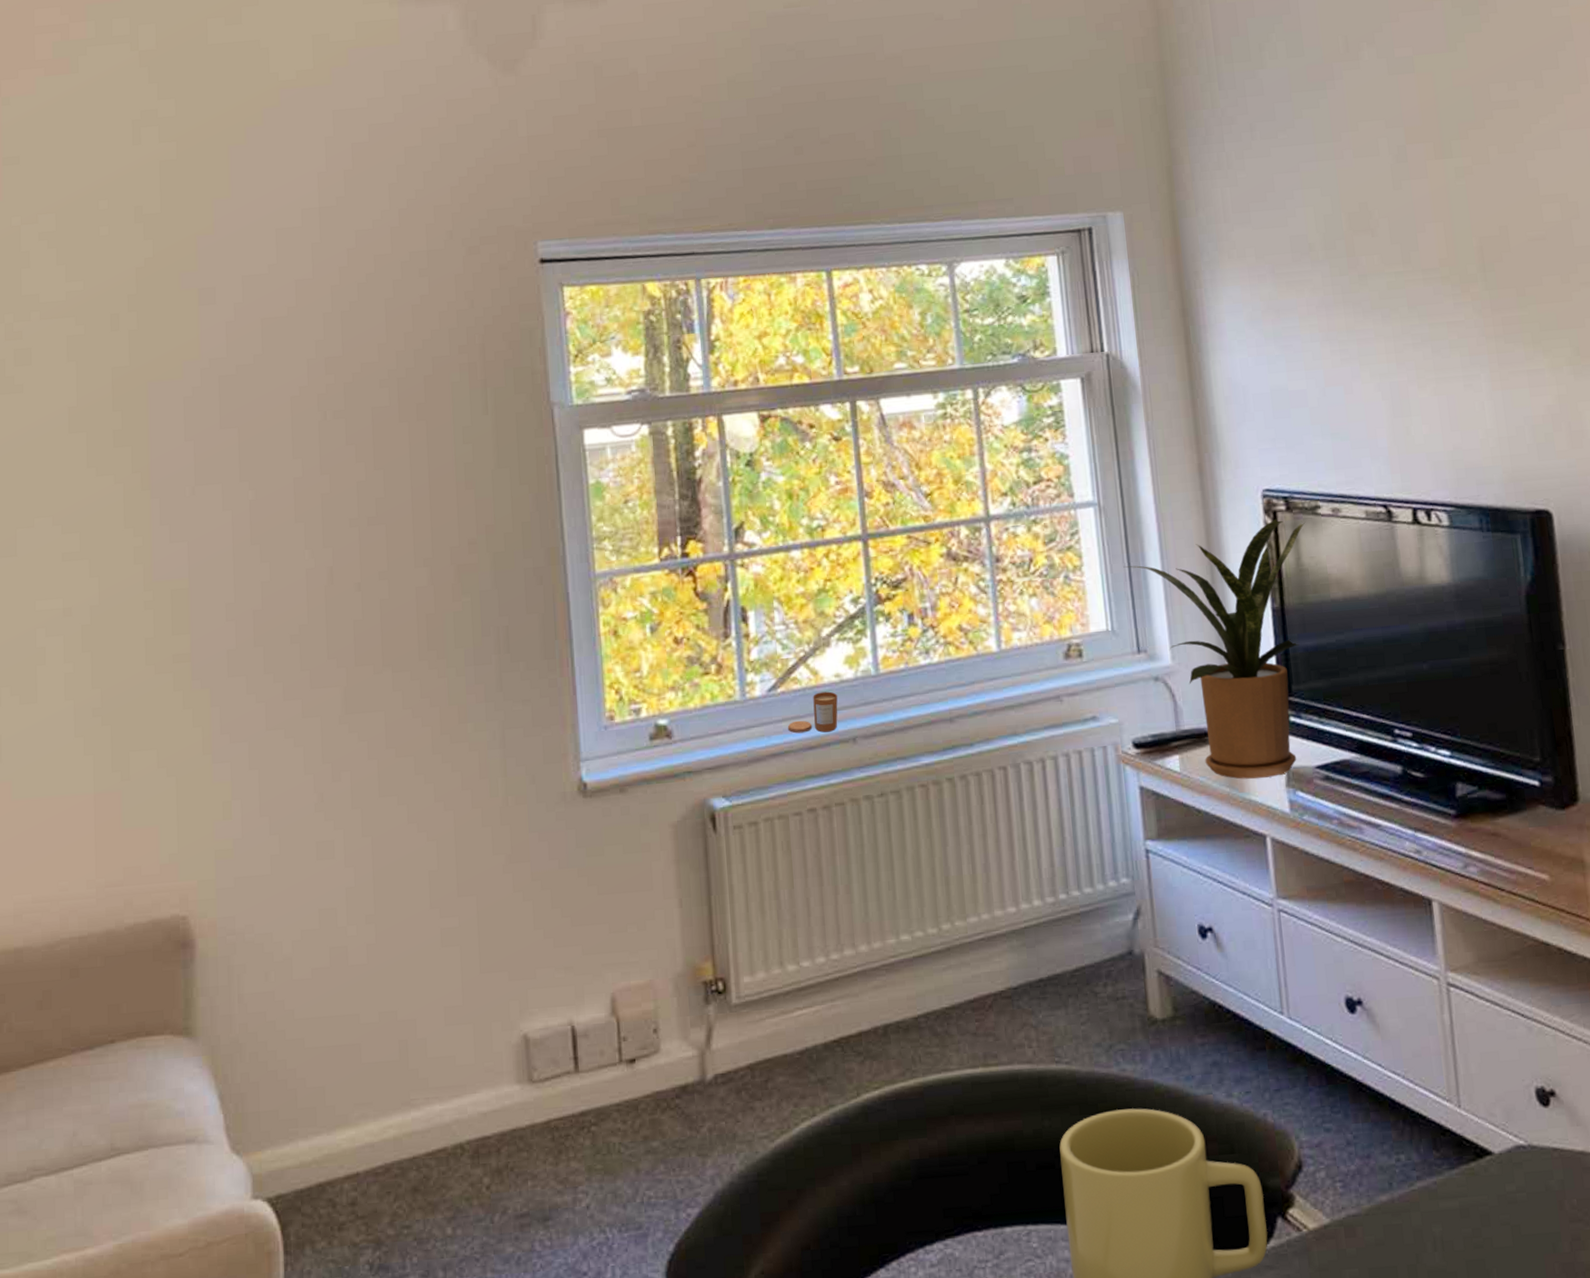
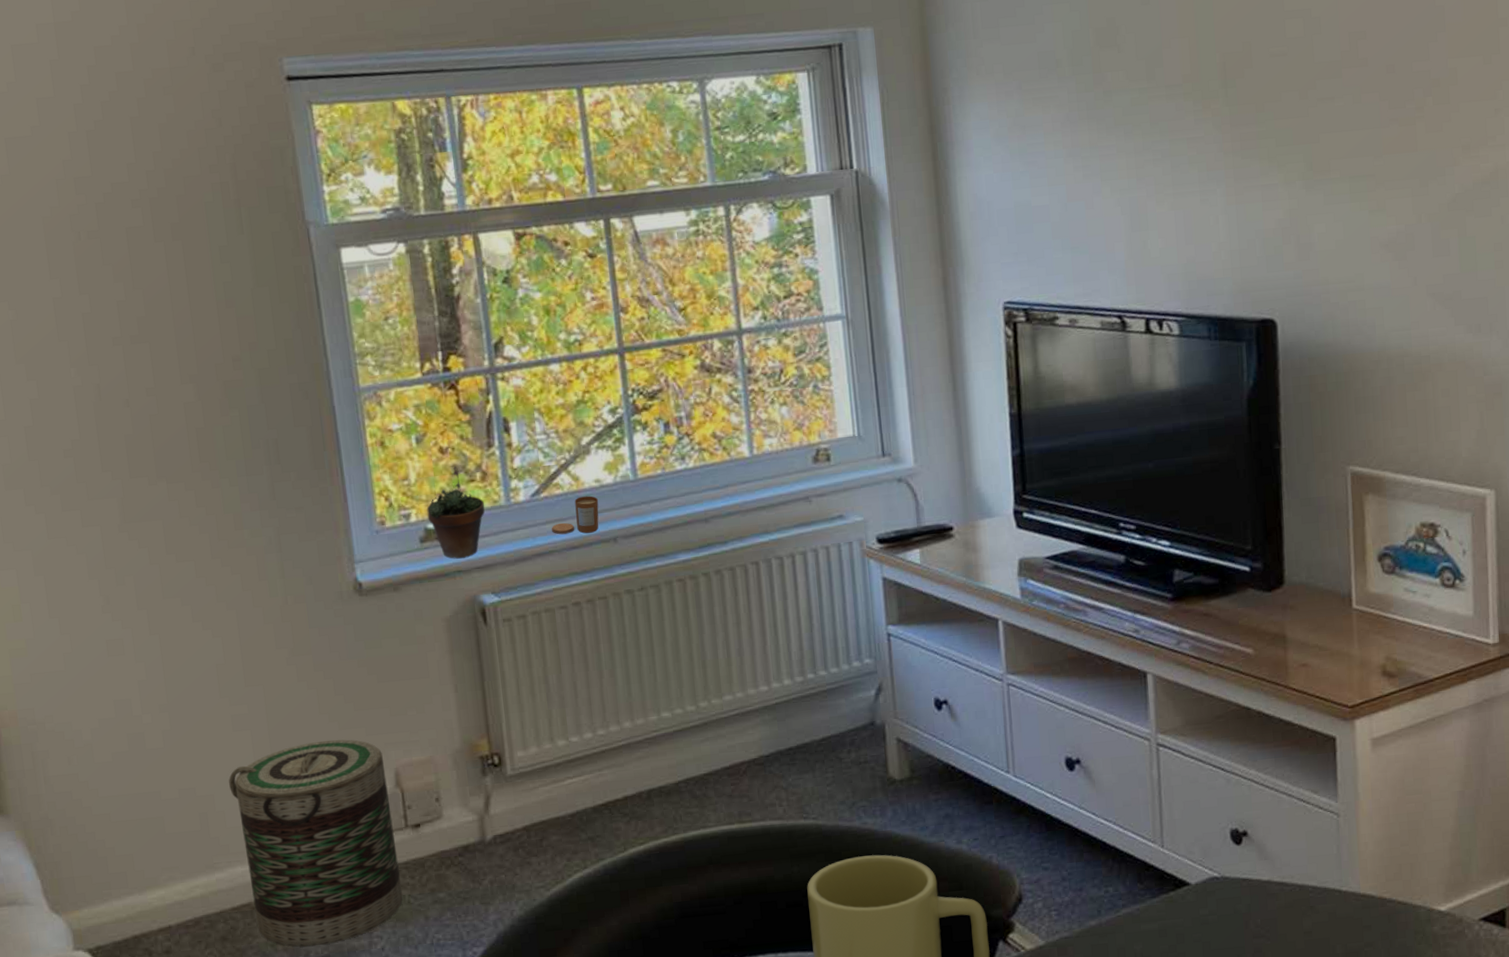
basket: none [433,958,613,1202] -> present [229,739,403,947]
succulent plant: none [658,657,719,759] -> present [426,465,485,560]
house plant: present [1123,518,1306,780] -> none [870,329,1044,570]

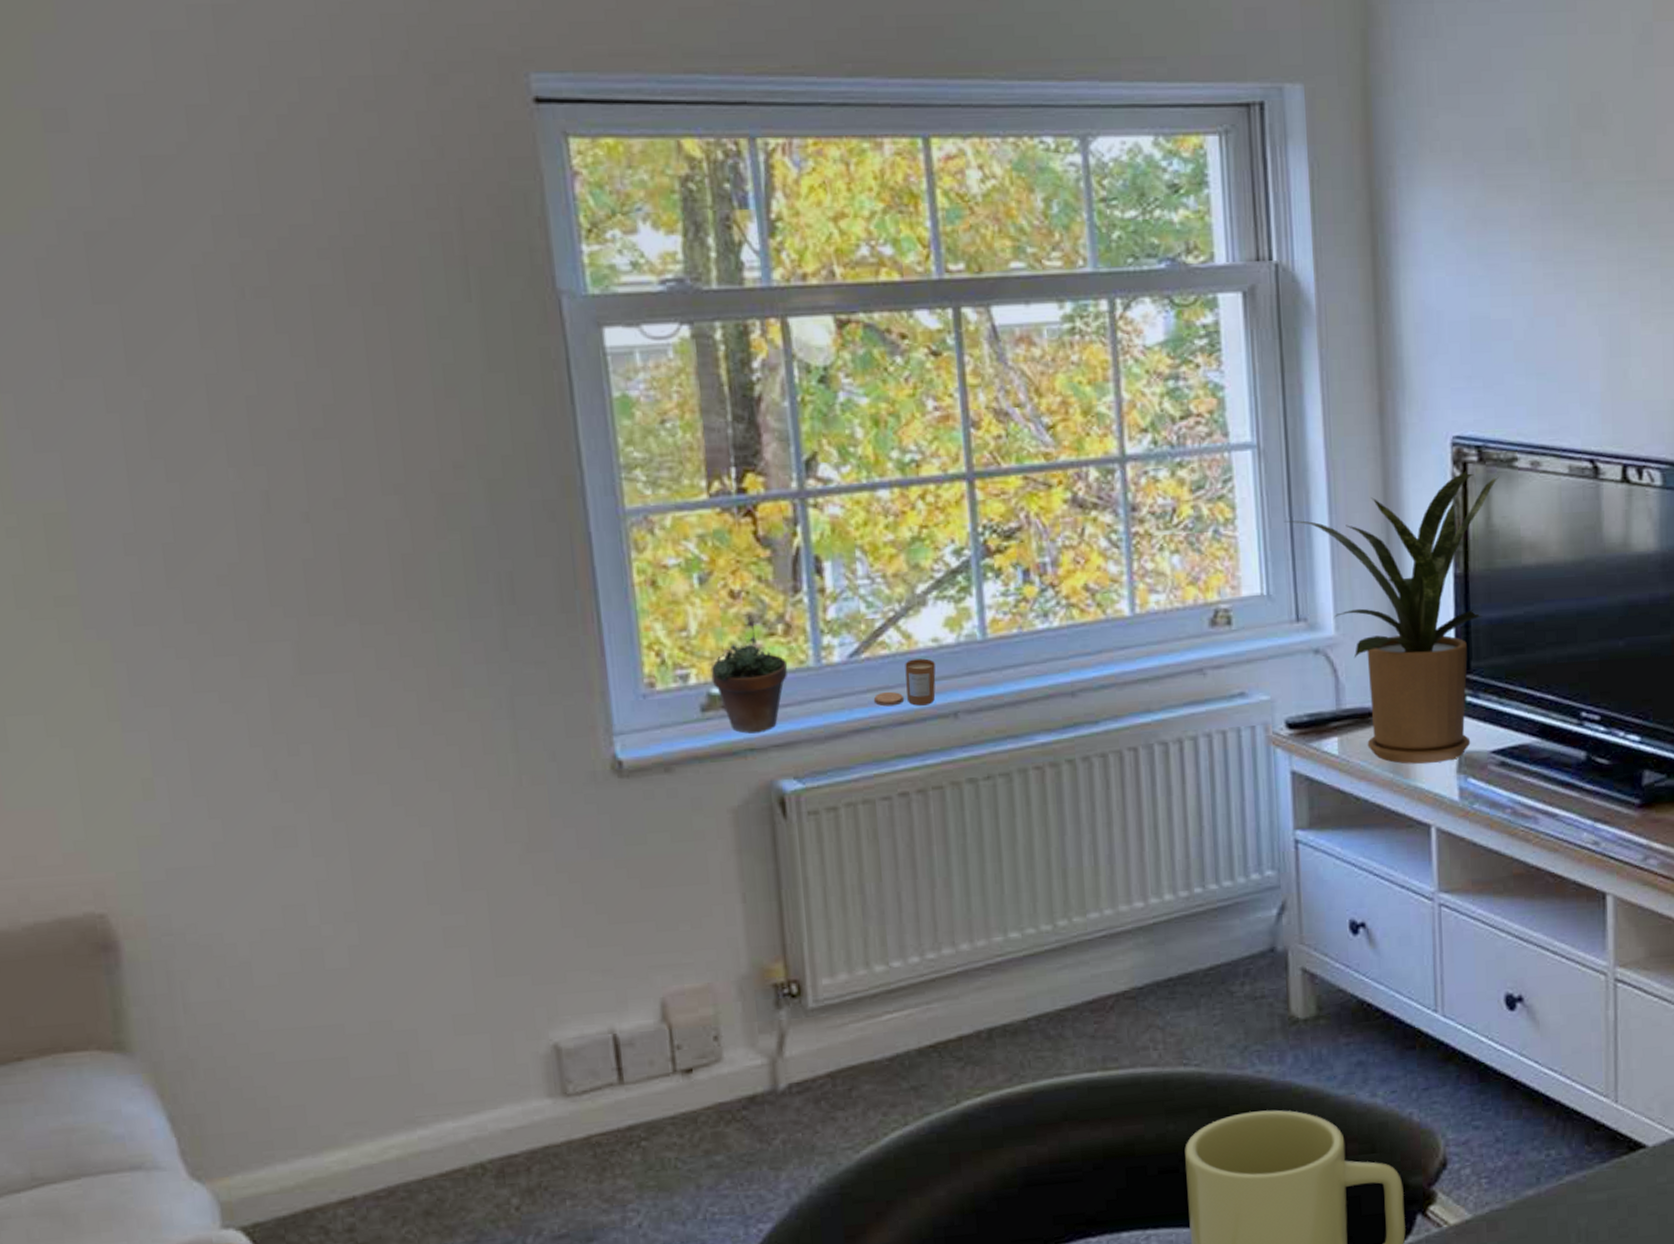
basket: present [229,739,403,947] -> none [438,960,668,1224]
house plant: none [870,329,1044,570] -> present [1284,470,1500,765]

